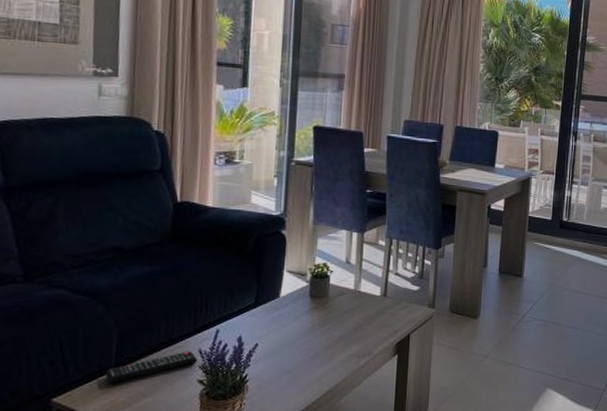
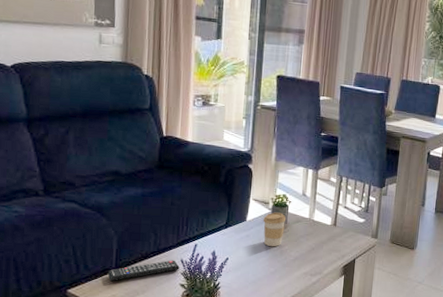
coffee cup: none [299,285,328,327] -> present [262,212,287,247]

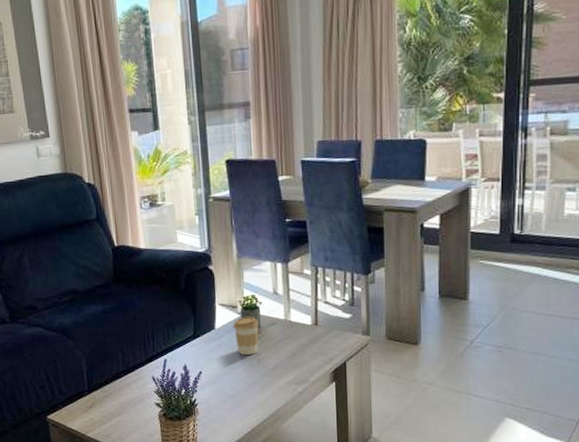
remote control: present [107,260,180,281] -> none [82,378,152,404]

